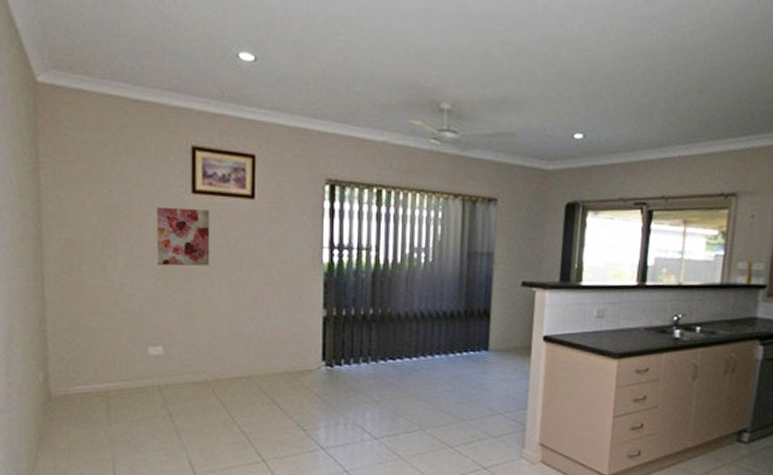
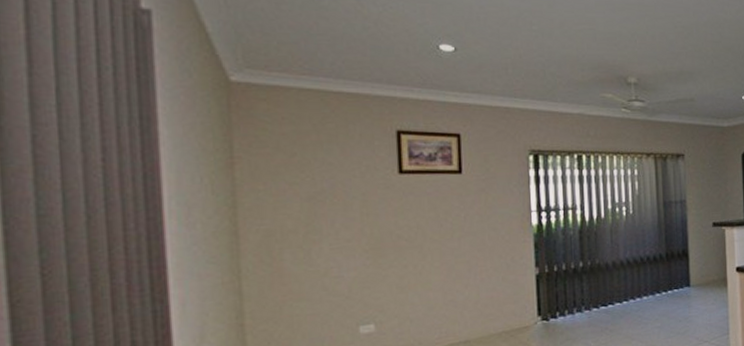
wall art: present [156,206,210,266] -> none [363,188,420,245]

